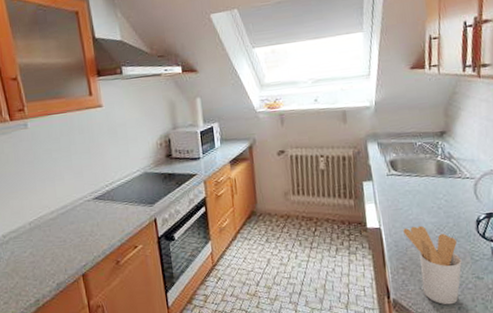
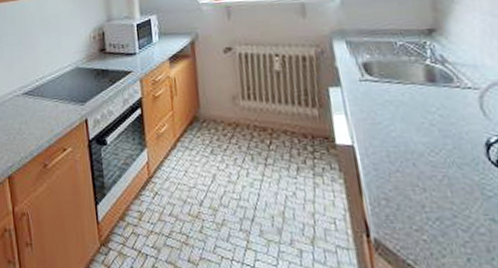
utensil holder: present [403,225,462,305] -> none [384,145,469,254]

